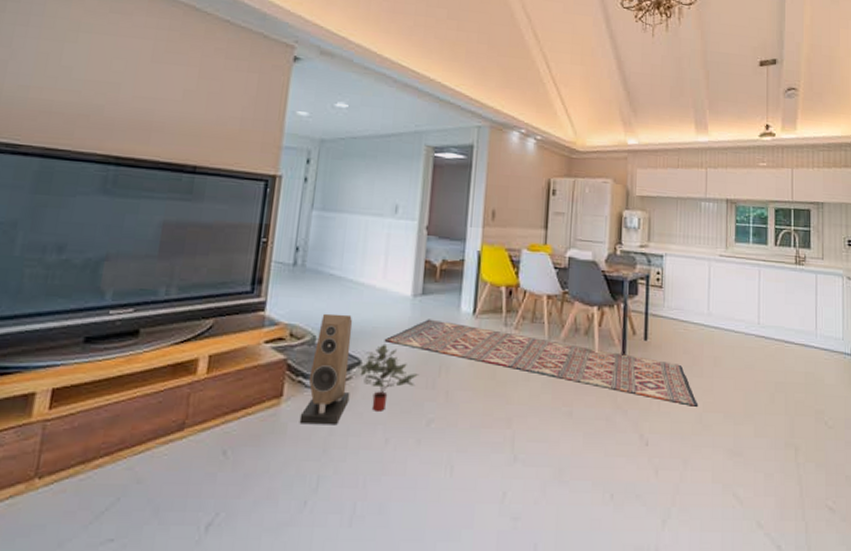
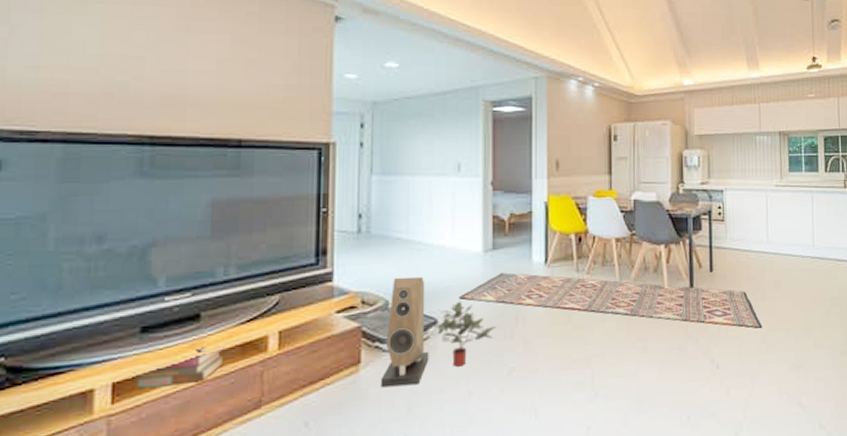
books: none [72,363,158,398] -> present [134,346,225,389]

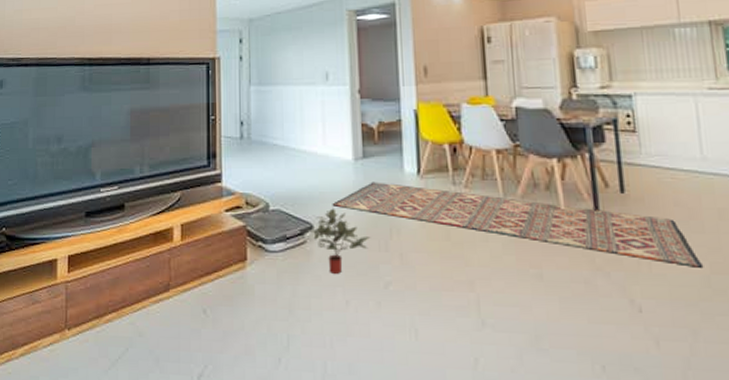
books: present [134,346,225,389] -> none [82,233,142,263]
speaker: present [380,276,429,388] -> none [264,181,307,287]

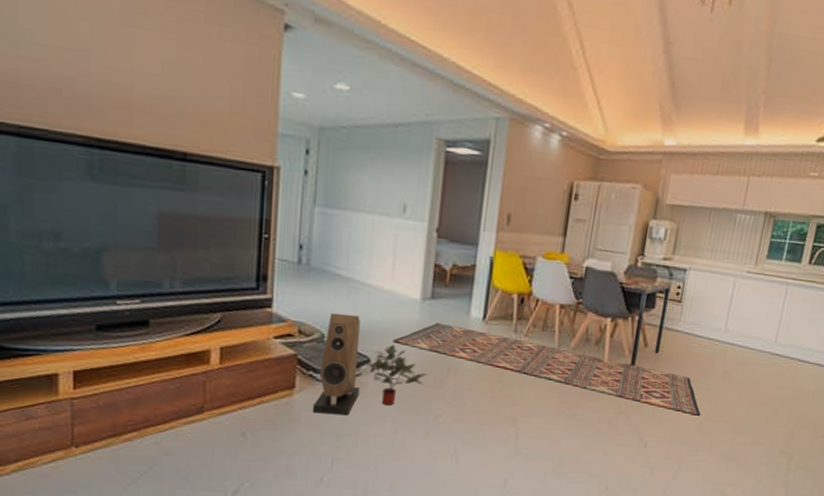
speaker: none [264,181,307,287] -> present [312,312,361,416]

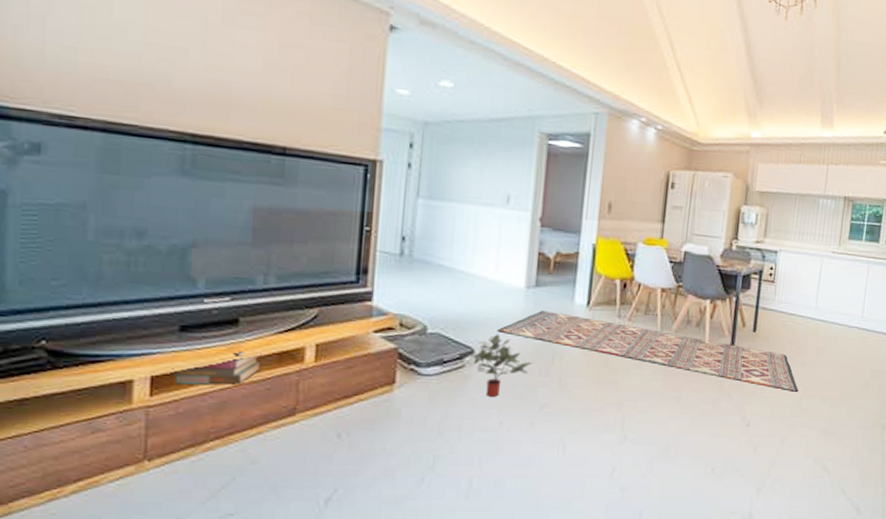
books: none [92,351,171,382] -> present [172,352,262,385]
speaker: present [312,312,361,416] -> none [413,304,465,410]

